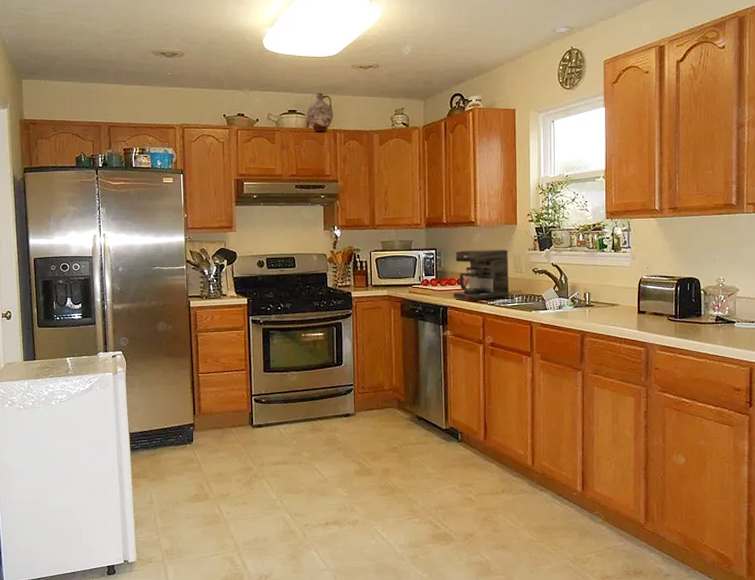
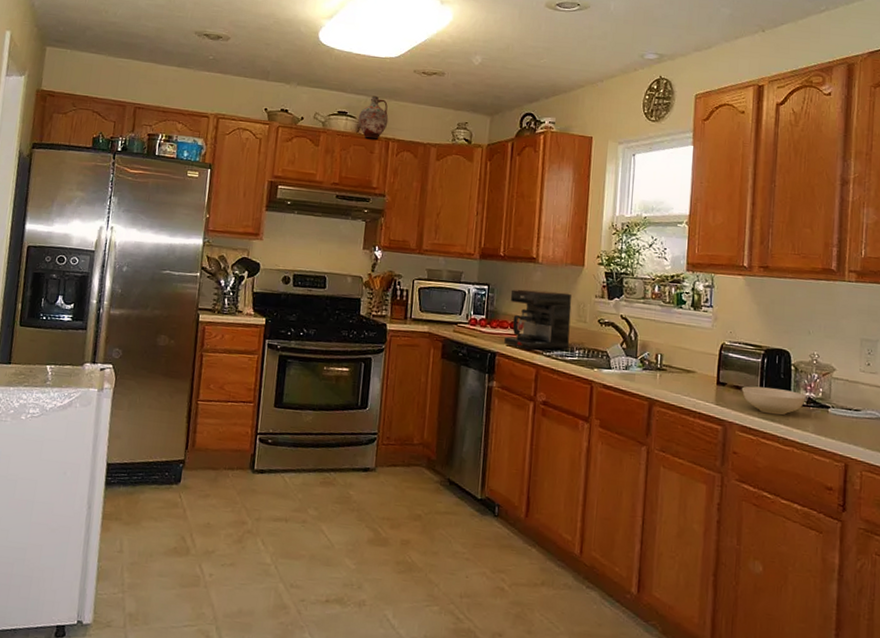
bowl: none [659,311,716,333] -> present [741,386,807,416]

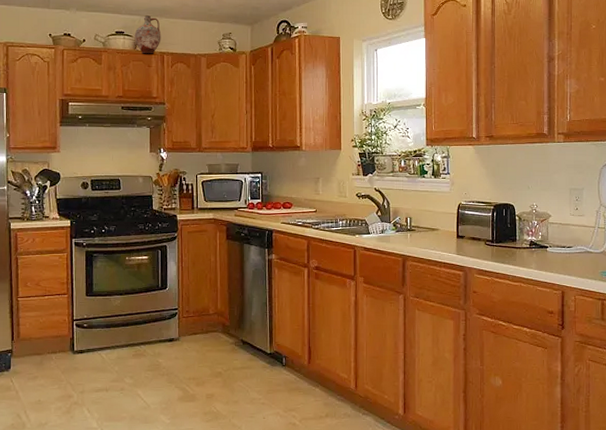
coffee maker: present [503,289,572,350] -> none [278,173,334,225]
bowl: present [741,386,807,416] -> none [476,236,530,258]

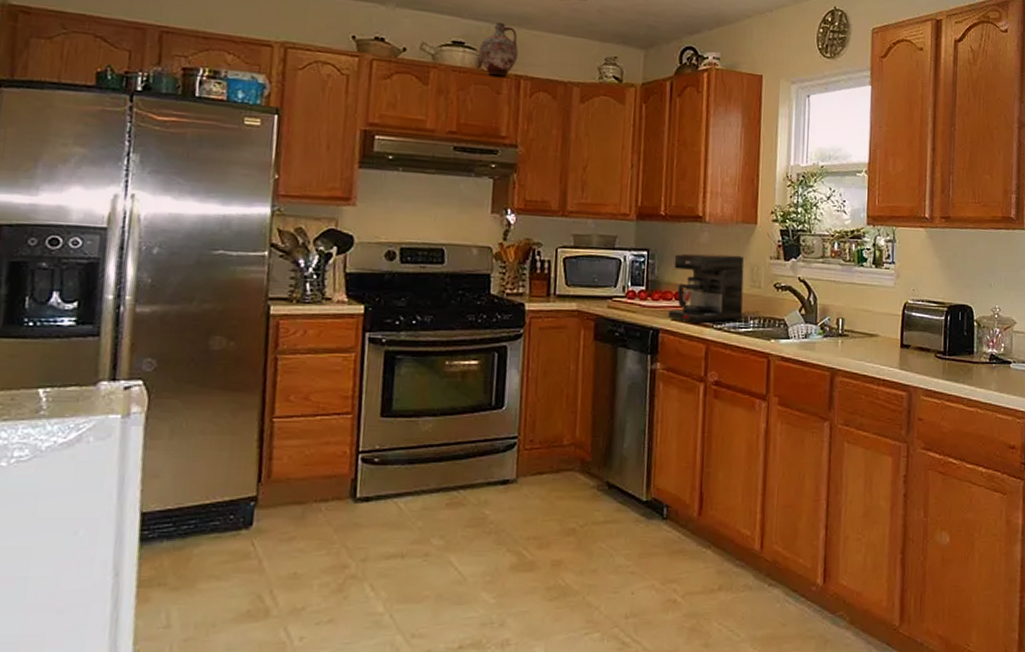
coffee maker: none [278,173,334,225] -> present [667,253,745,324]

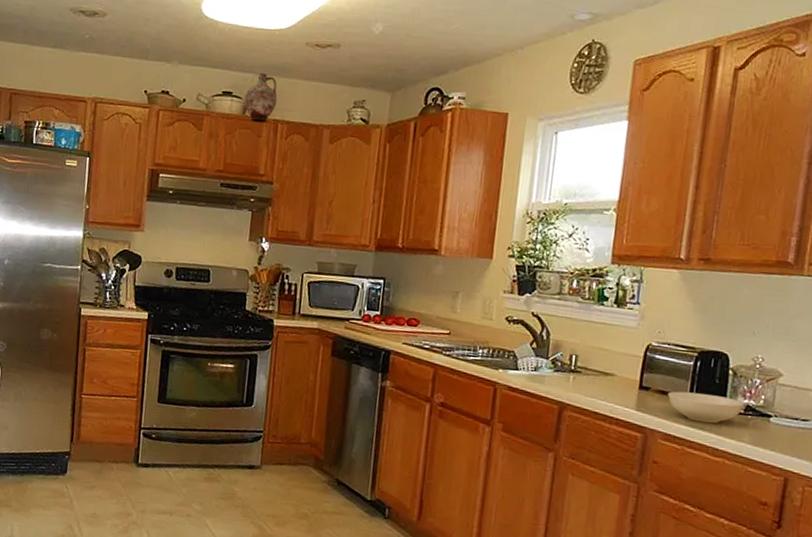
coffee maker: present [667,253,745,324] -> none [399,283,477,349]
bowl: none [925,346,990,375] -> present [667,391,745,424]

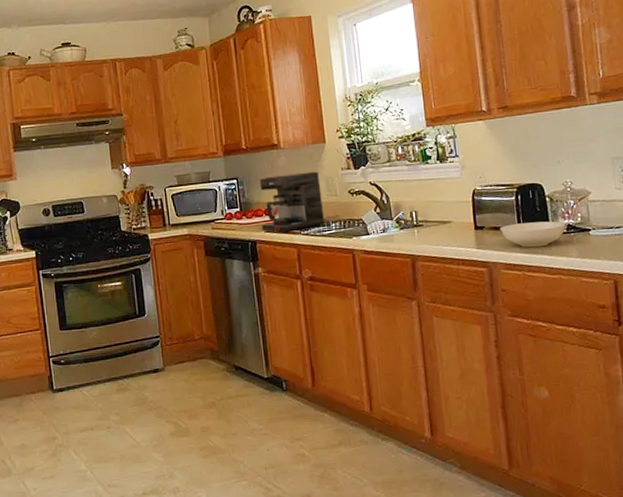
ceramic jug: present [244,73,278,123] -> none [81,21,111,65]
coffee maker: none [399,283,477,349] -> present [259,171,325,232]

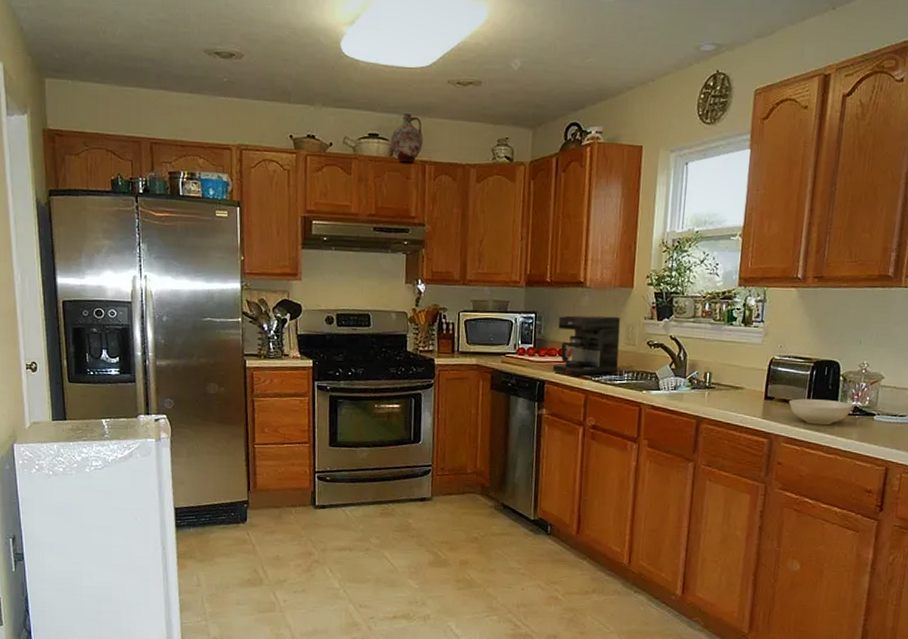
ceramic jug: none [81,21,111,65] -> present [390,113,423,165]

